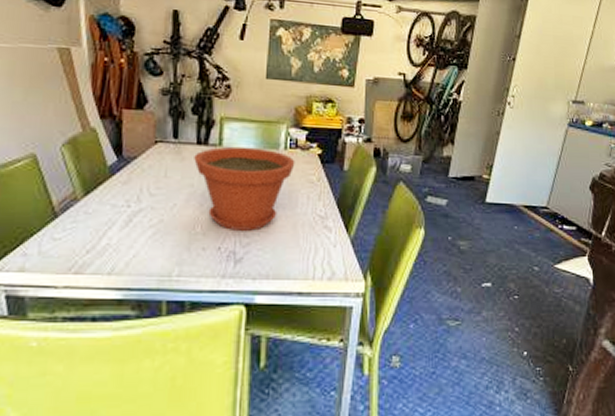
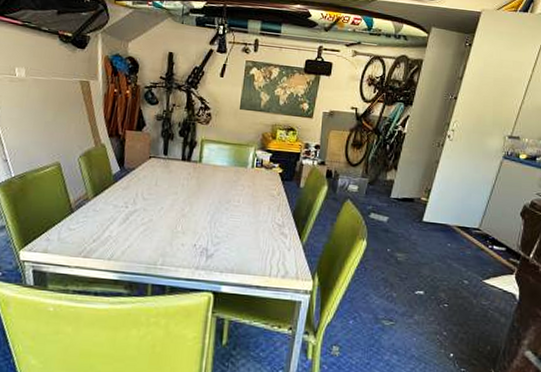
plant pot: present [194,146,295,231] -> none [179,163,260,233]

